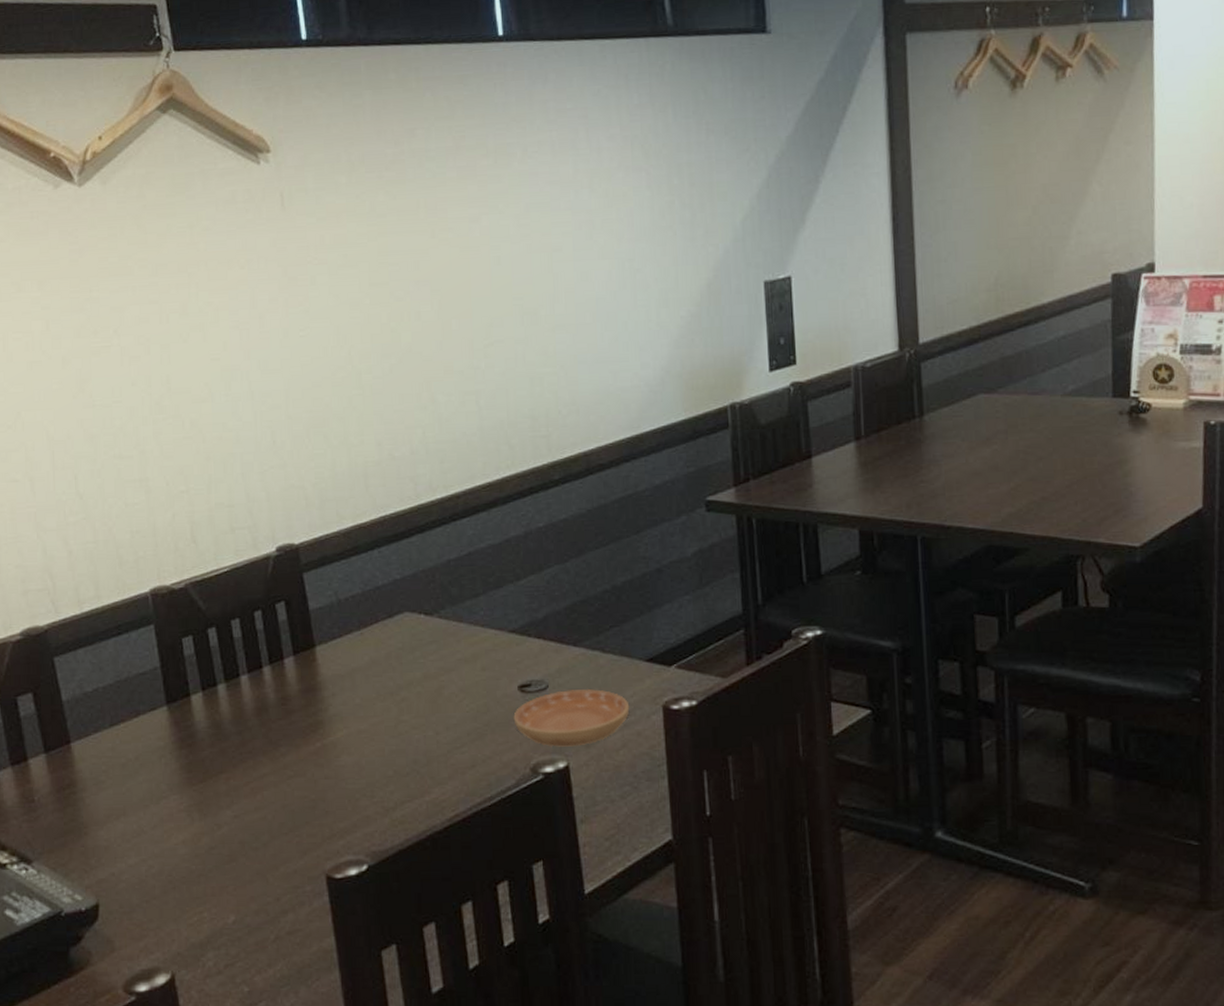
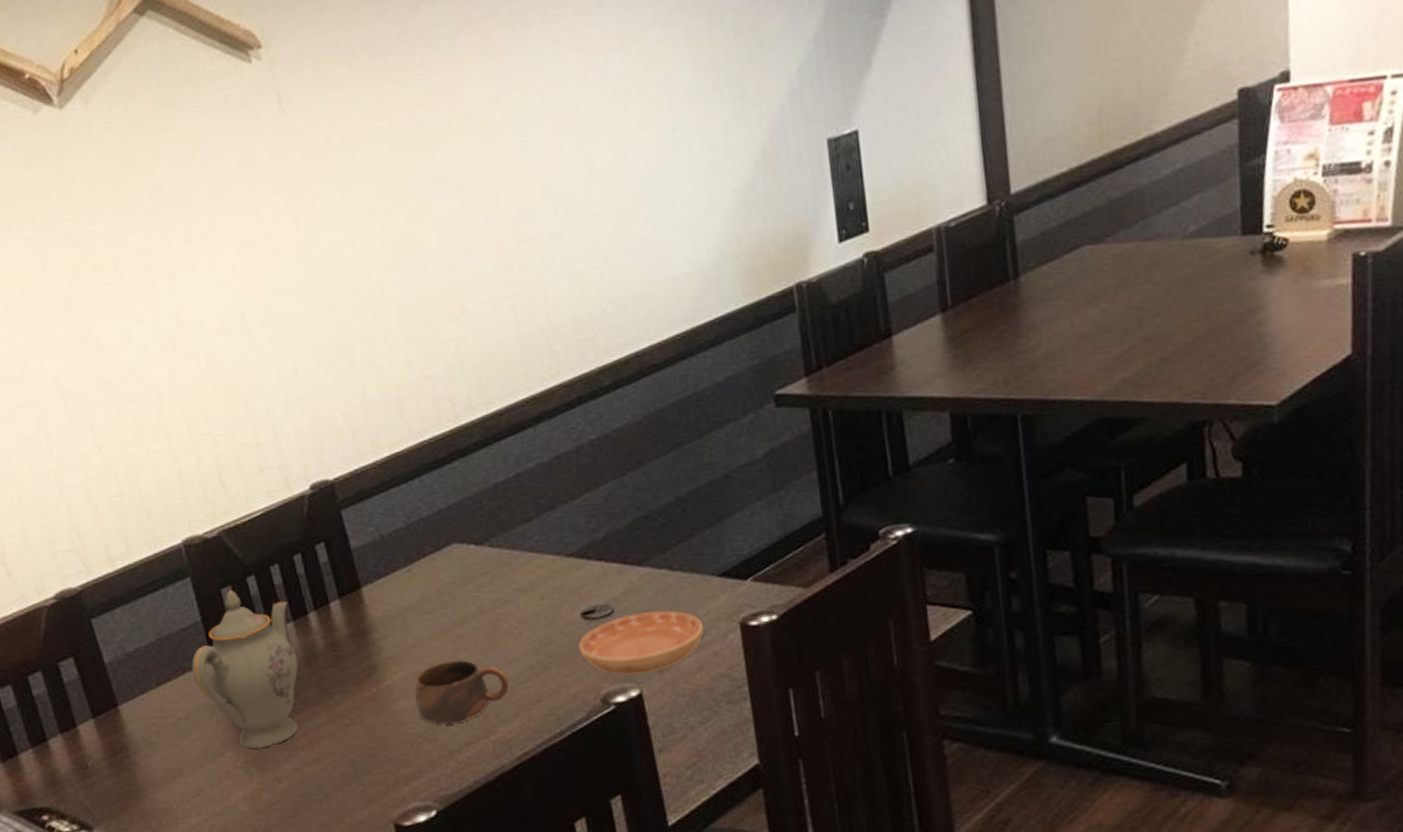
teapot: none [147,640,249,793] -> present [191,590,299,749]
cup: none [357,722,447,783] -> present [414,660,510,725]

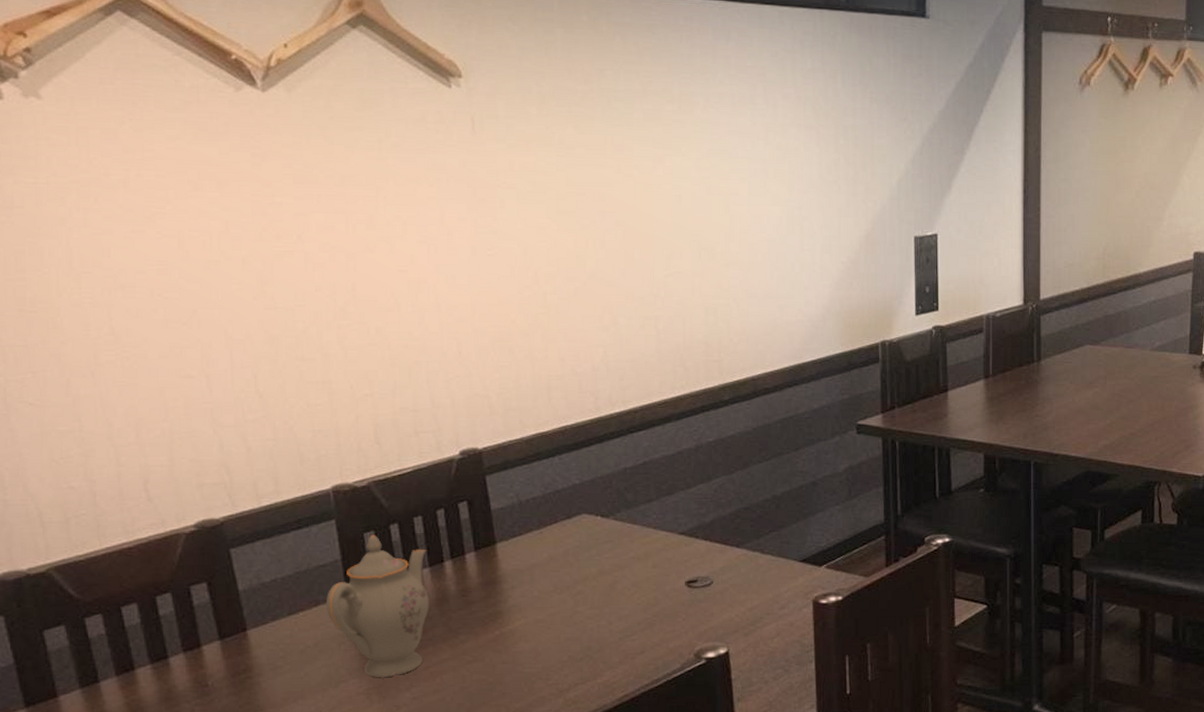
cup: present [414,660,510,725] -> none [534,613,619,667]
saucer: present [578,610,704,675] -> none [680,585,784,635]

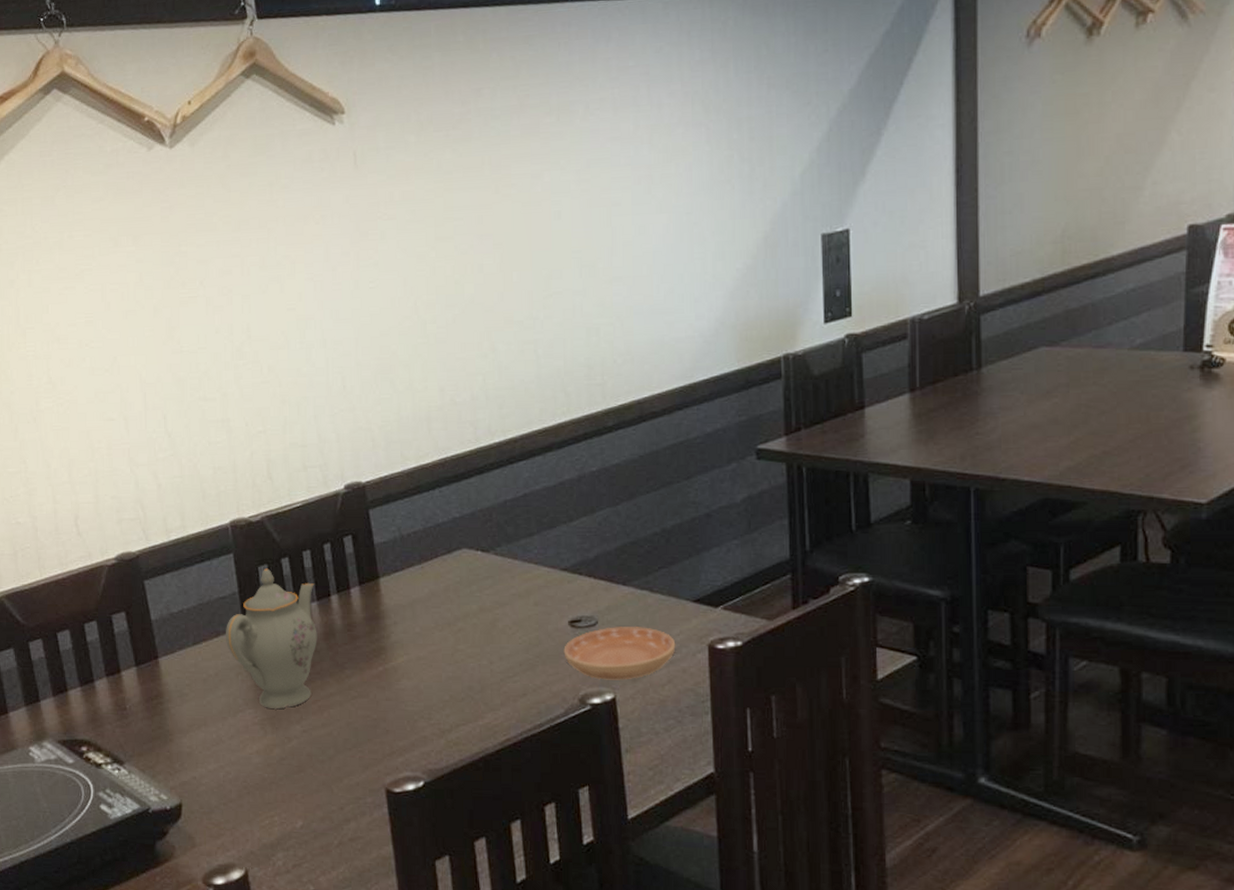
saucer: none [680,585,784,635] -> present [563,627,676,680]

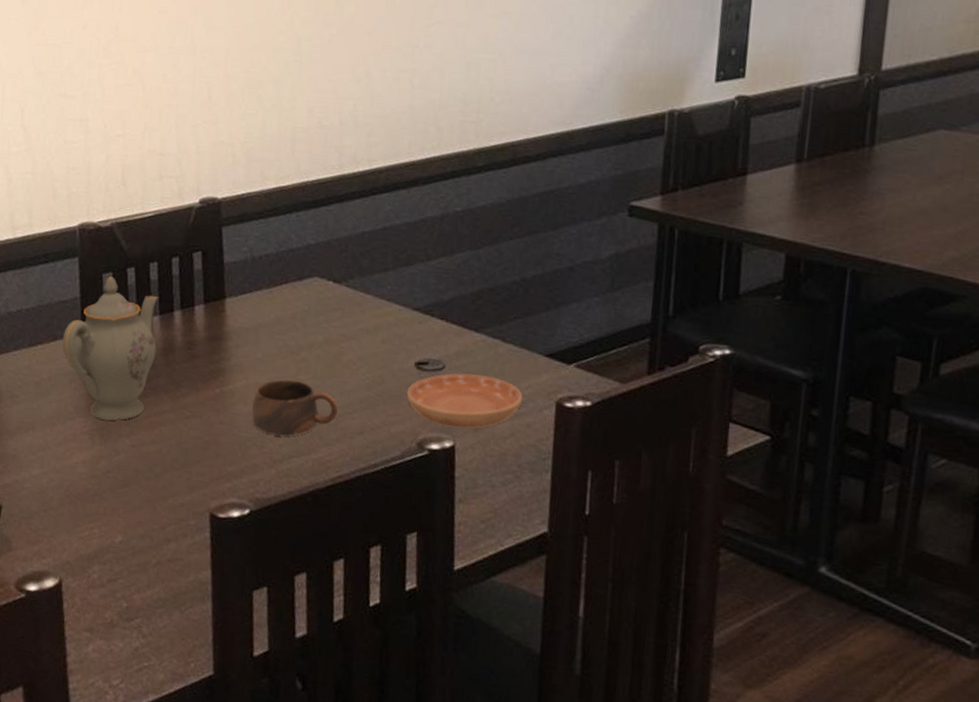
cup: none [416,651,500,707] -> present [252,379,339,436]

